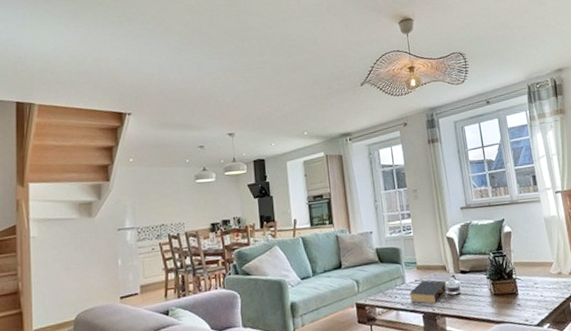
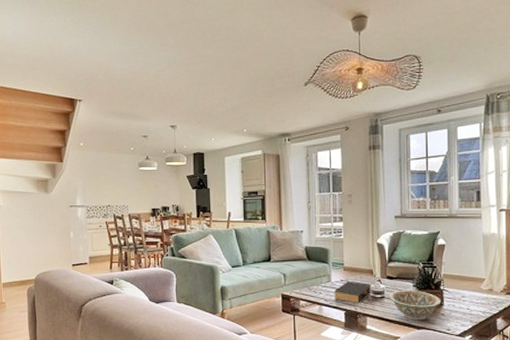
decorative bowl: none [464,282,516,315] -> present [388,289,442,321]

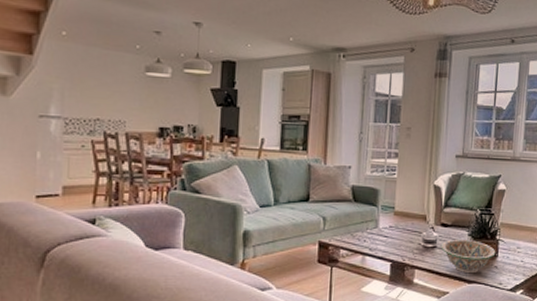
book: present [334,281,371,304] -> none [380,228,423,254]

